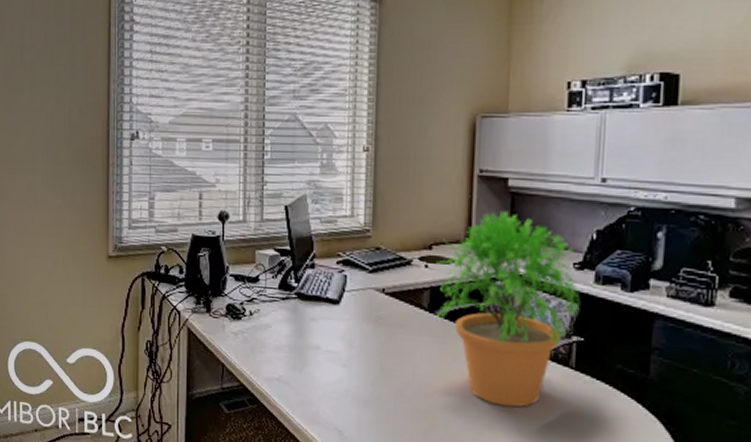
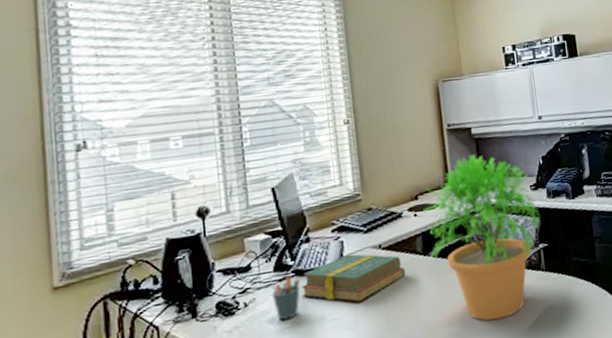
pen holder: none [274,295,302,339] -> present [269,275,301,321]
hardback book: none [301,290,406,343] -> present [301,254,405,303]

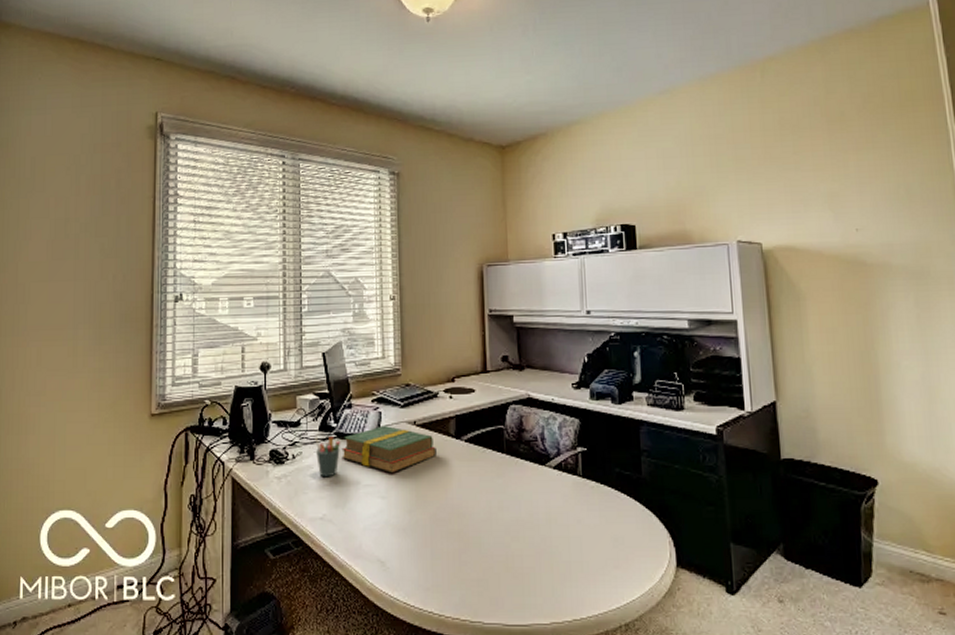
potted plant: present [423,153,541,321] -> none [459,342,581,518]

